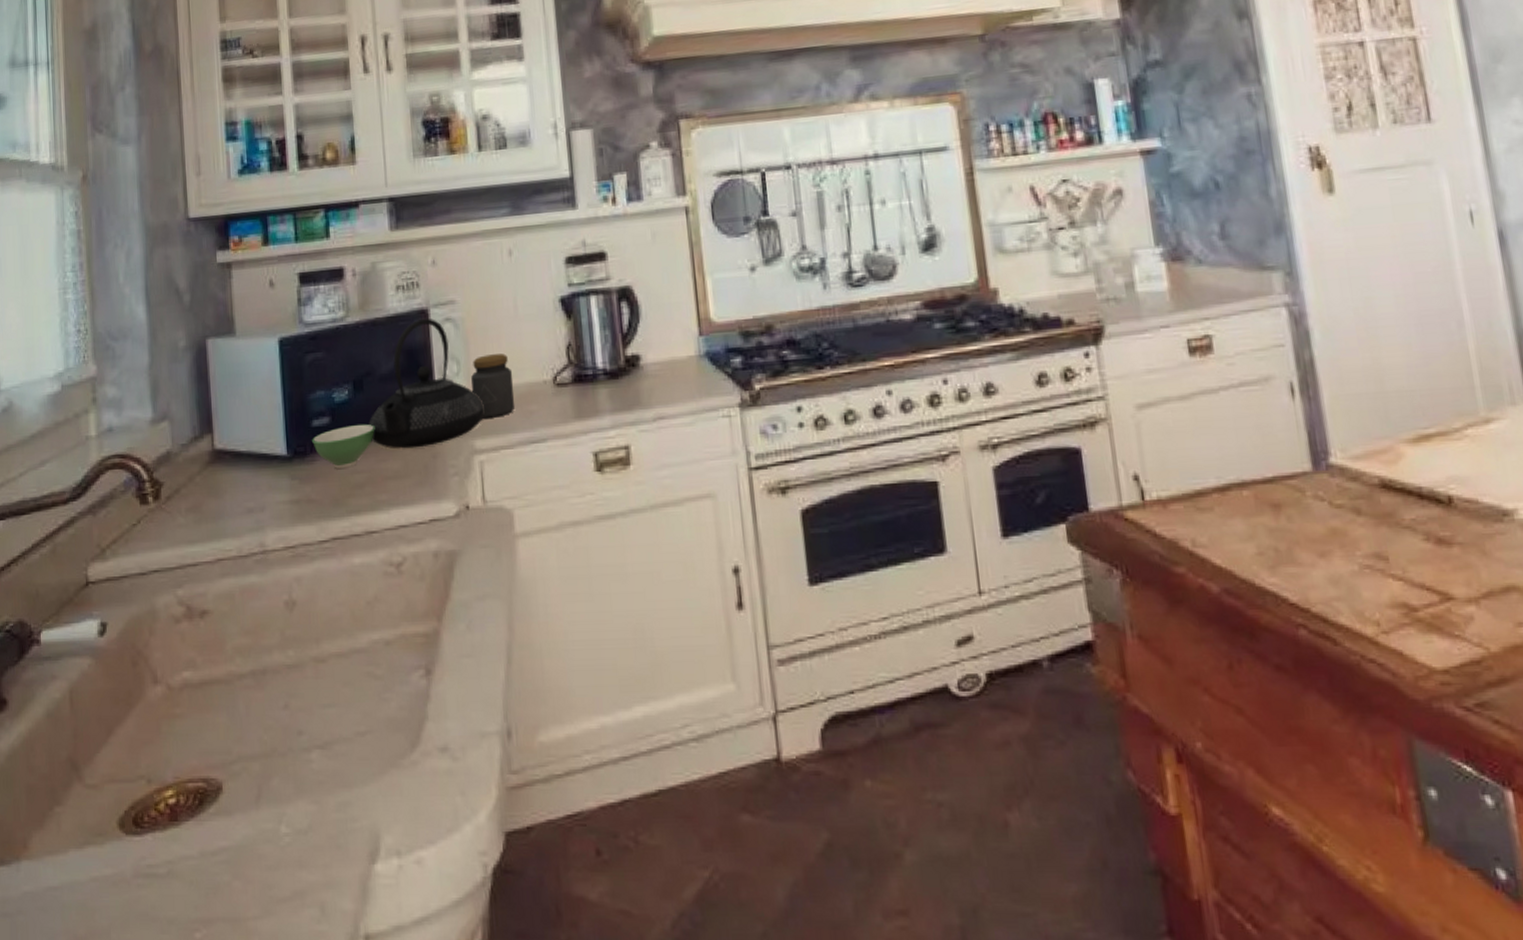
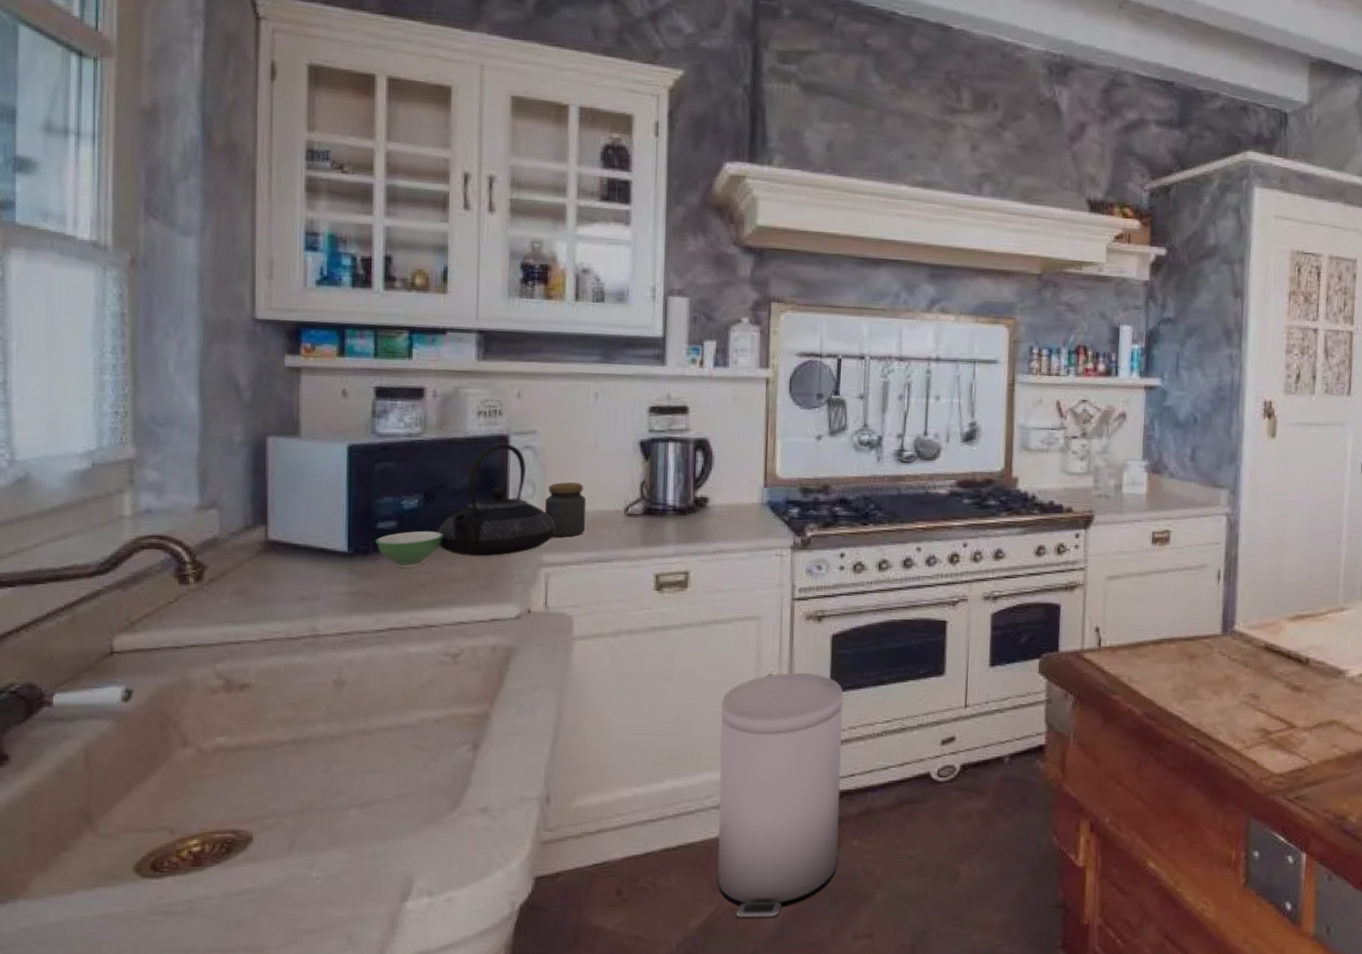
pedal bin: none [684,560,851,888] -> present [717,672,843,919]

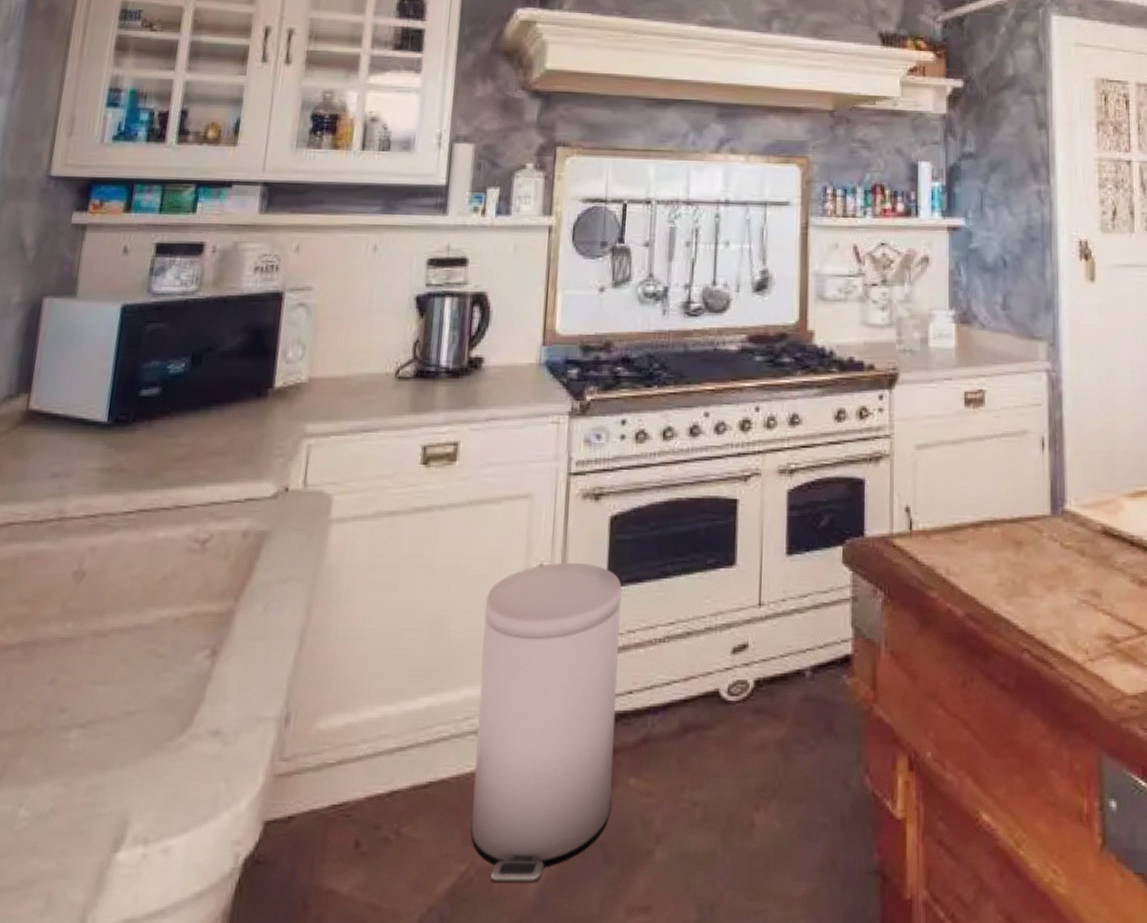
bowl: present [375,530,445,569] -> none [136,397,208,442]
teapot: present [437,443,555,557] -> none [200,301,323,427]
jar: present [544,482,587,537] -> none [312,342,357,404]

